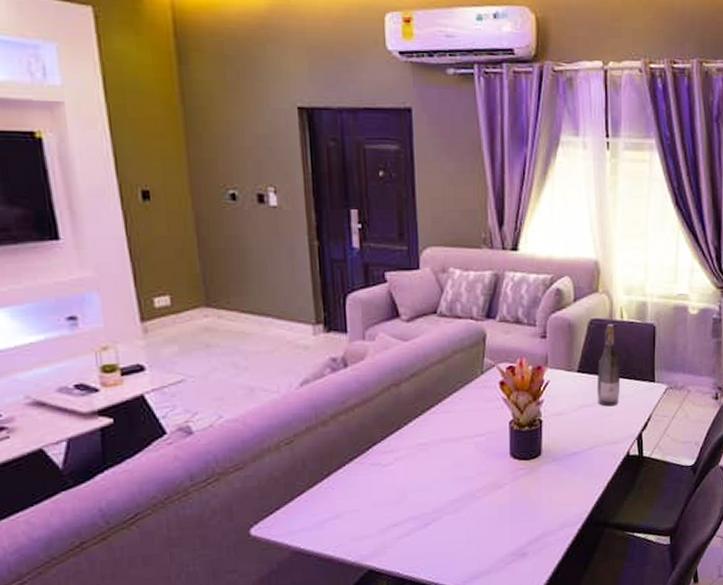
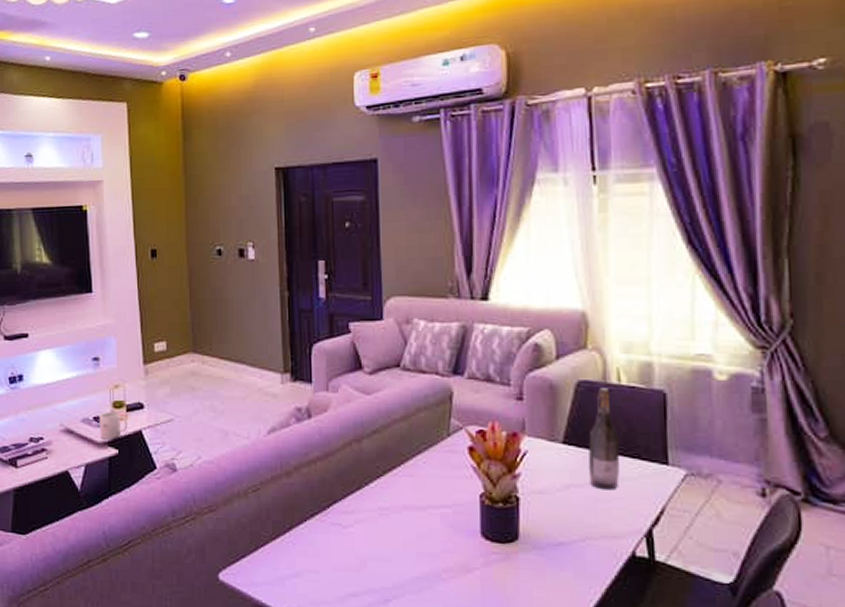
mug: none [82,377,125,409] -> present [99,412,128,440]

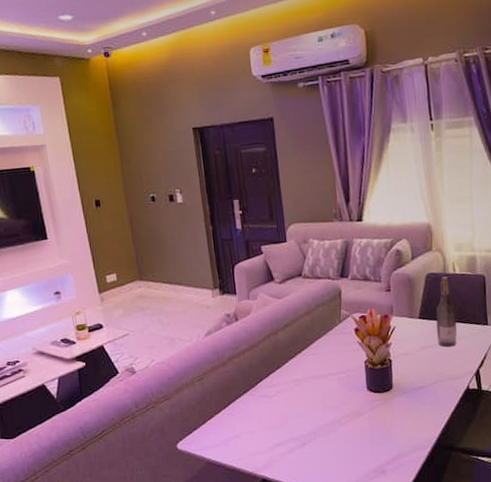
mug: present [99,412,128,440] -> none [65,333,91,356]

